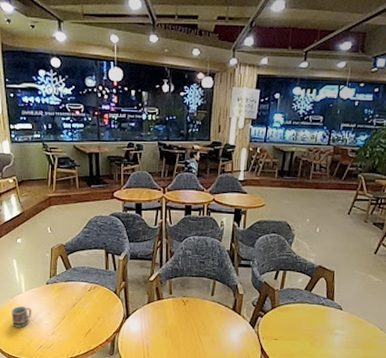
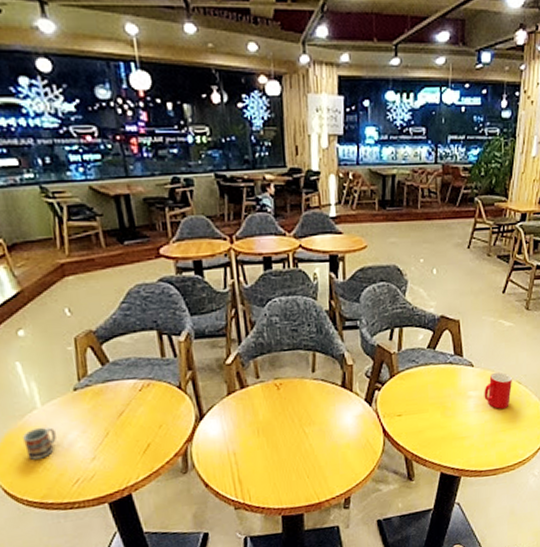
cup: none [348,317,375,348] -> present [484,371,512,409]

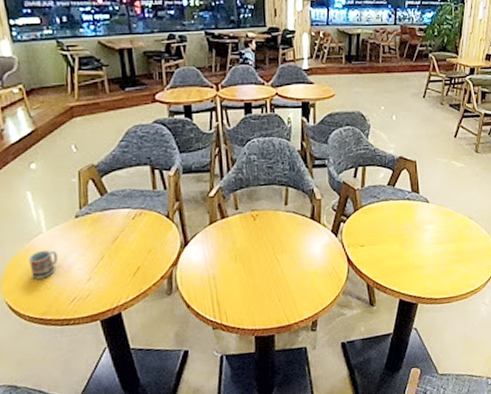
cup: present [484,371,512,409] -> none [438,207,464,242]

